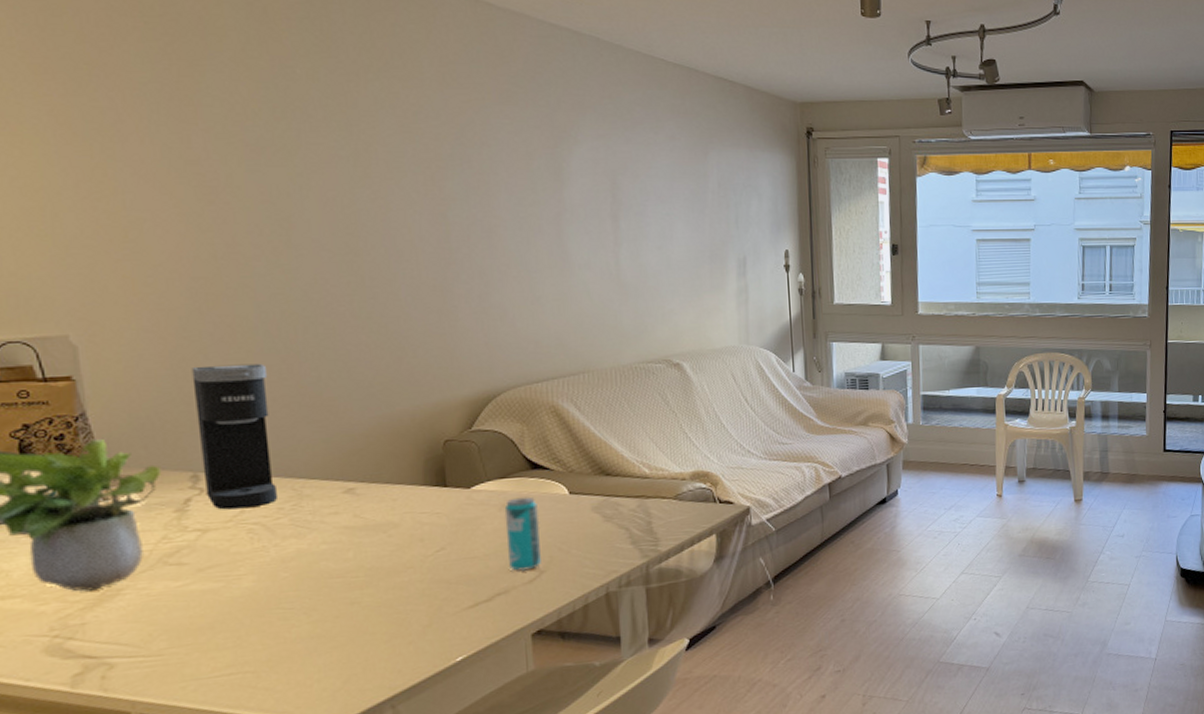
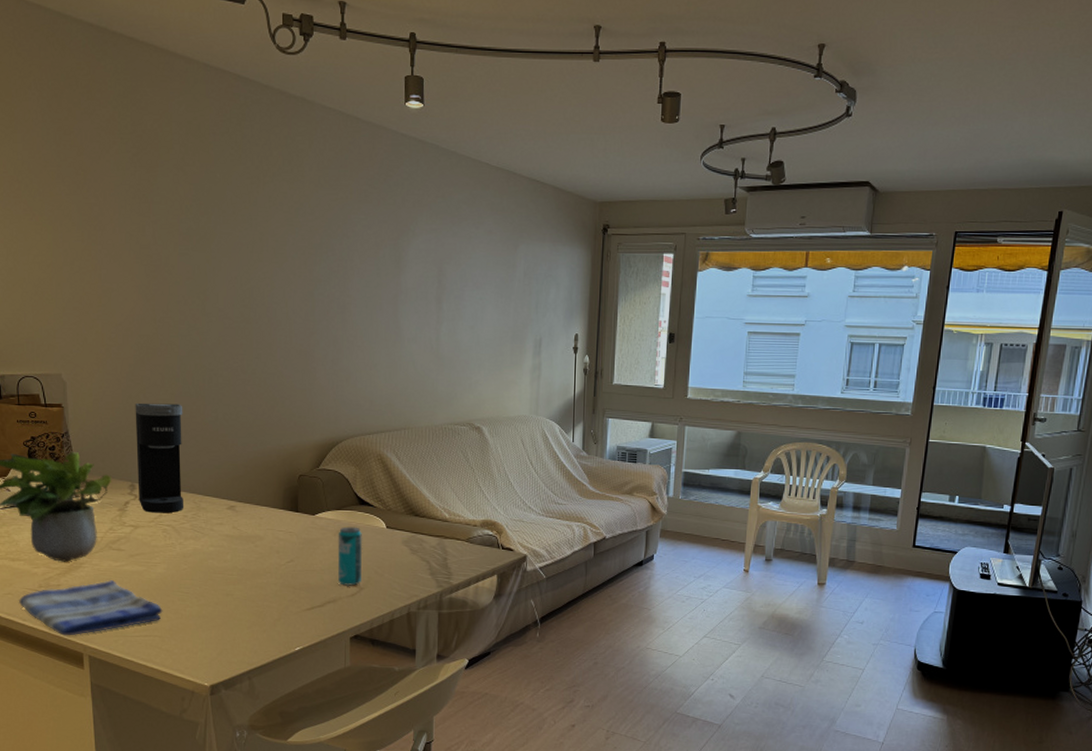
dish towel: none [14,606,255,693] -> present [18,580,163,636]

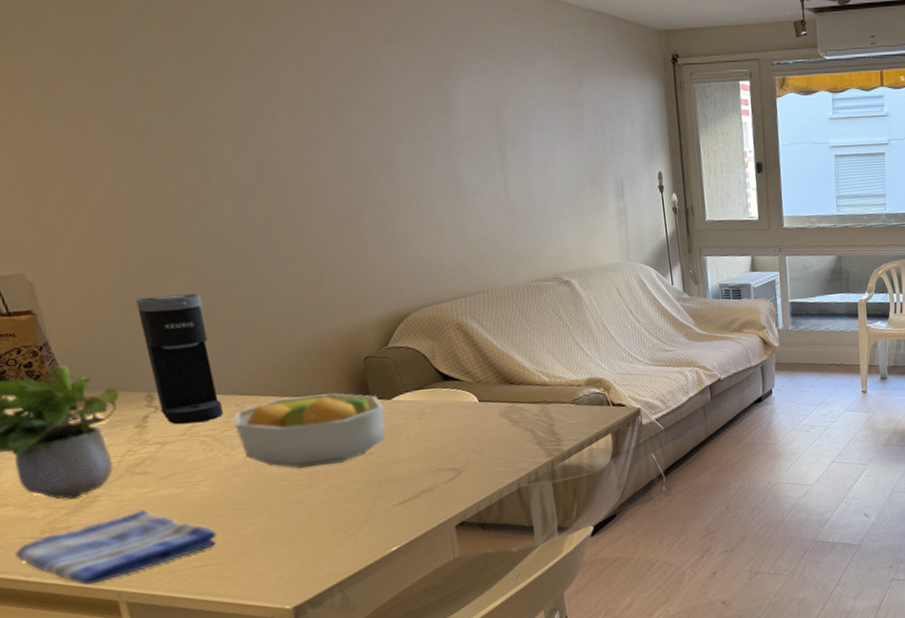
fruit bowl: none [190,502,308,565] -> present [234,392,385,469]
beverage can: present [337,526,363,586] -> none [422,405,459,471]

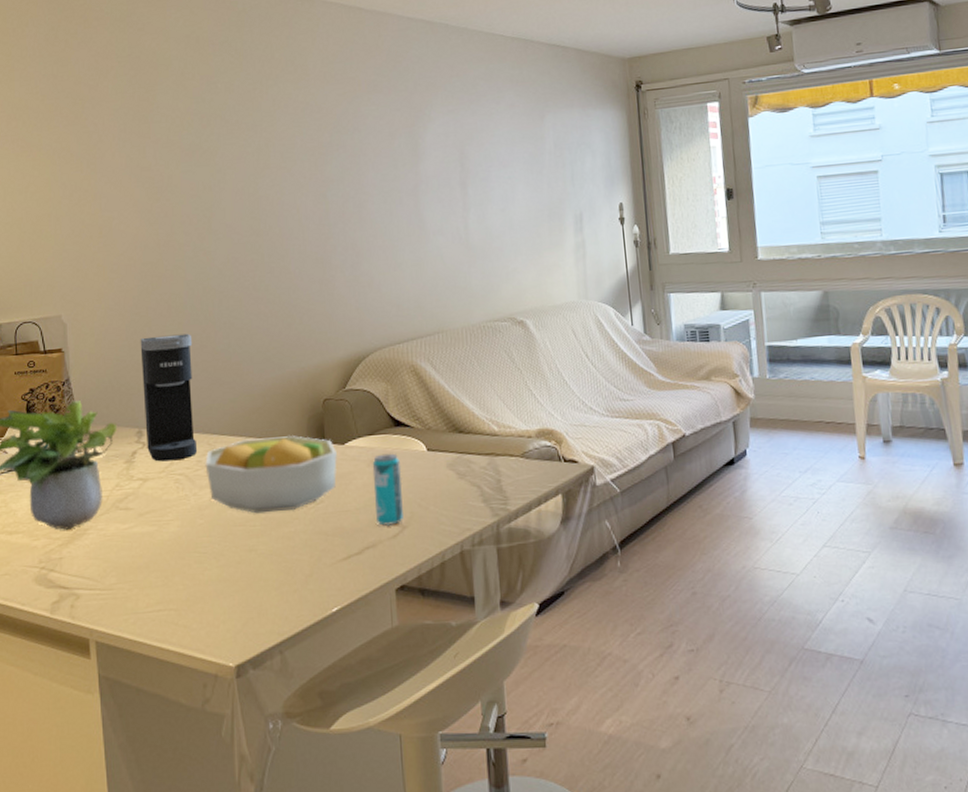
dish towel: present [14,510,217,585] -> none [16,546,178,620]
beverage can: none [422,405,459,471] -> present [372,453,403,526]

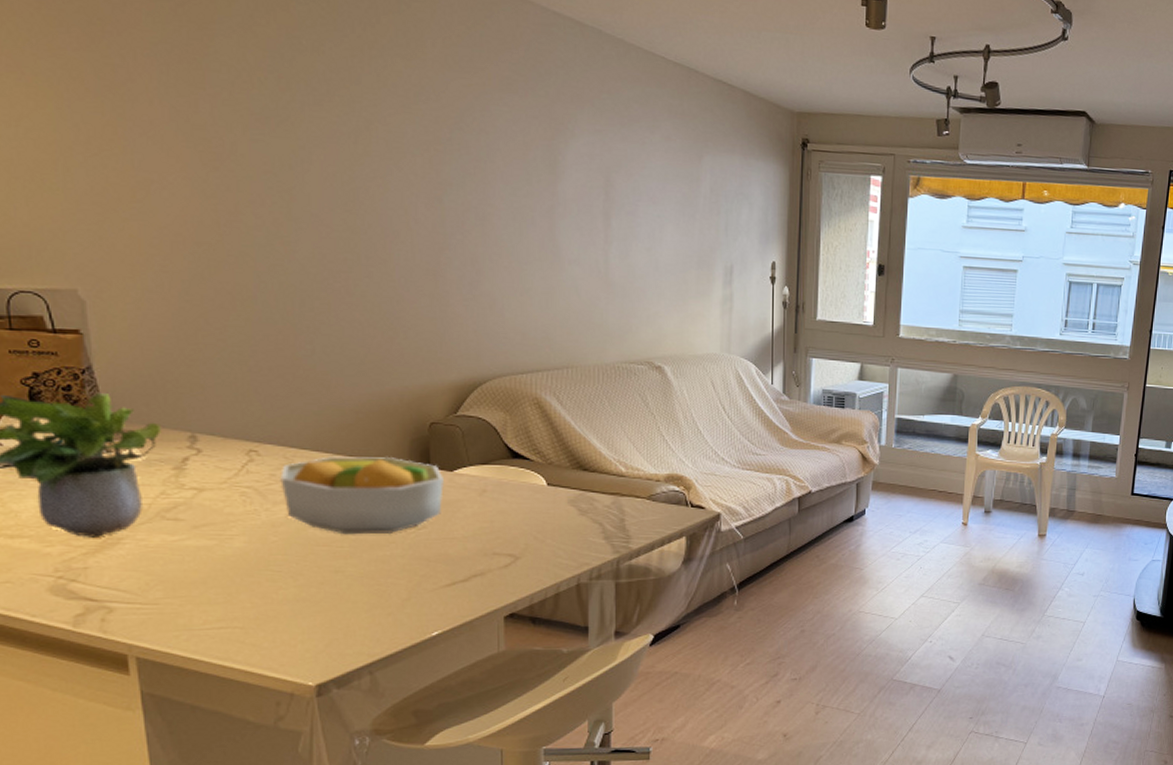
coffee maker: present [140,333,198,462] -> none [192,330,271,472]
beverage can: present [372,453,403,526] -> none [484,484,518,555]

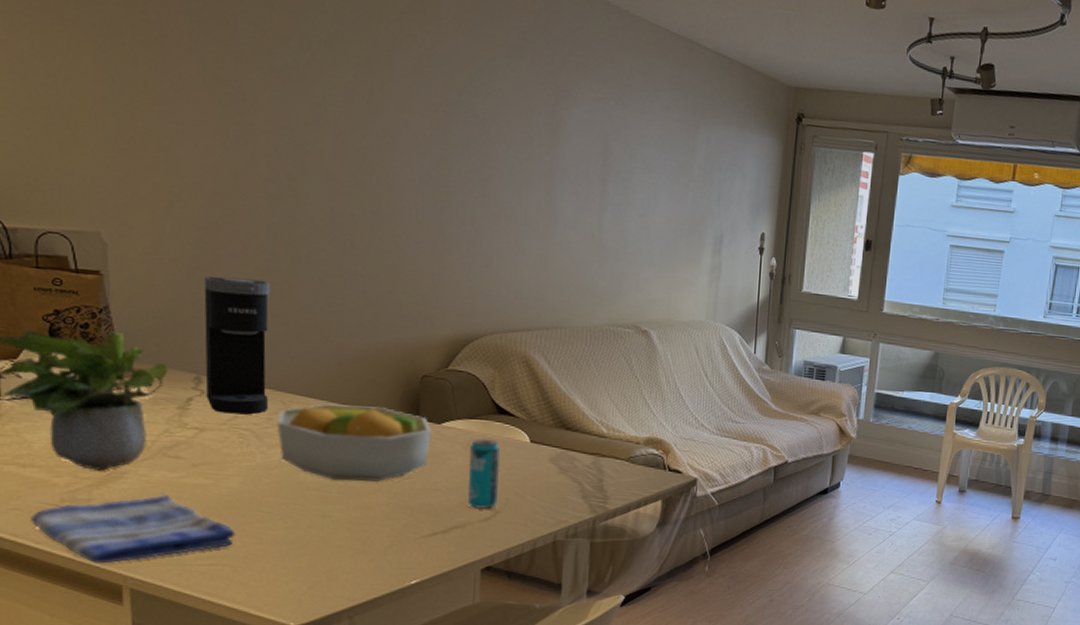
dish towel: none [22,559,245,634] -> present [29,495,236,564]
coffee maker: none [192,330,271,472] -> present [204,276,271,415]
beverage can: none [484,484,518,555] -> present [468,439,501,509]

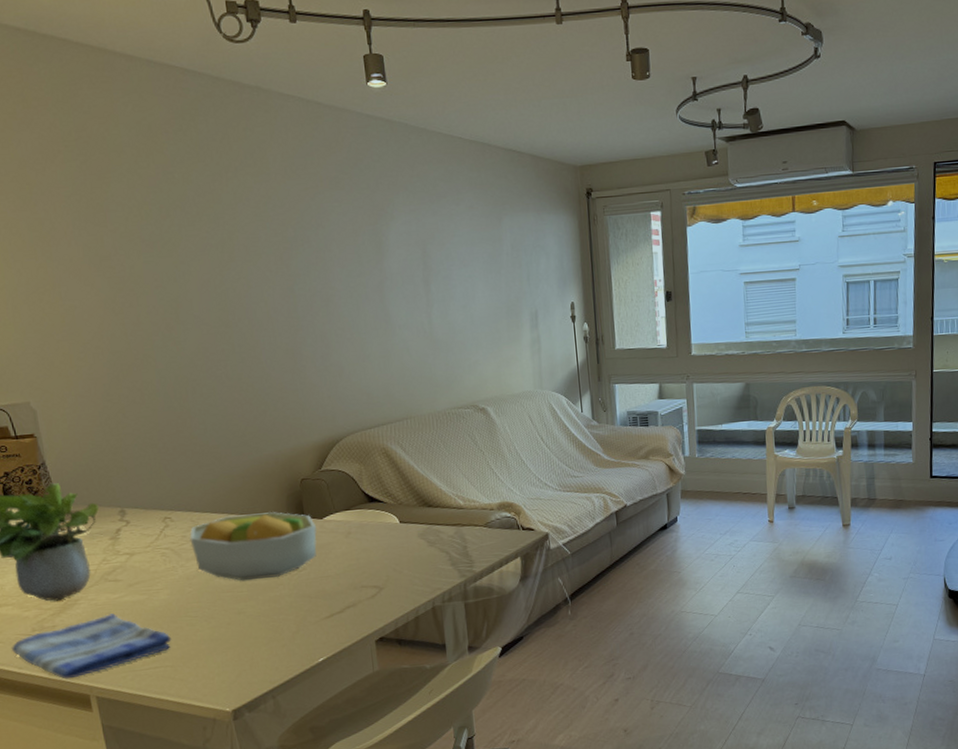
coffee maker: present [204,276,271,415] -> none [115,419,182,538]
beverage can: present [468,439,501,509] -> none [349,525,380,588]

